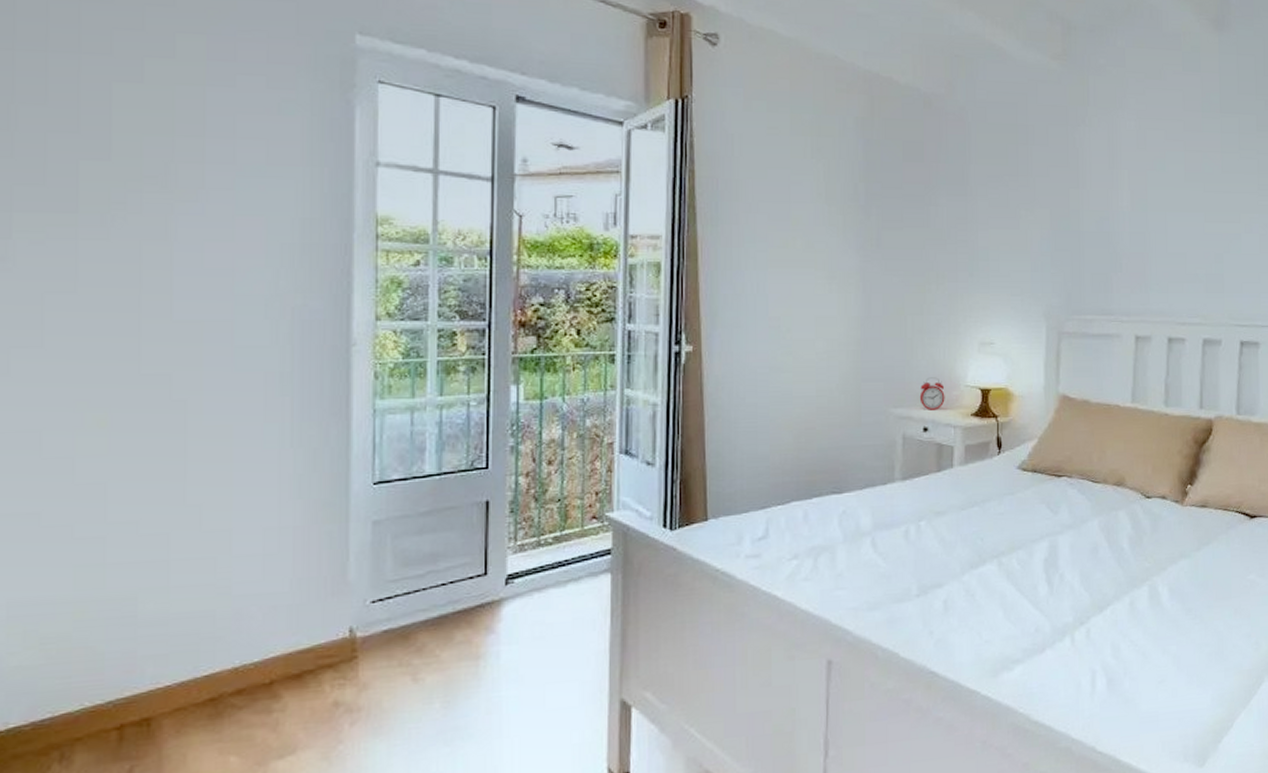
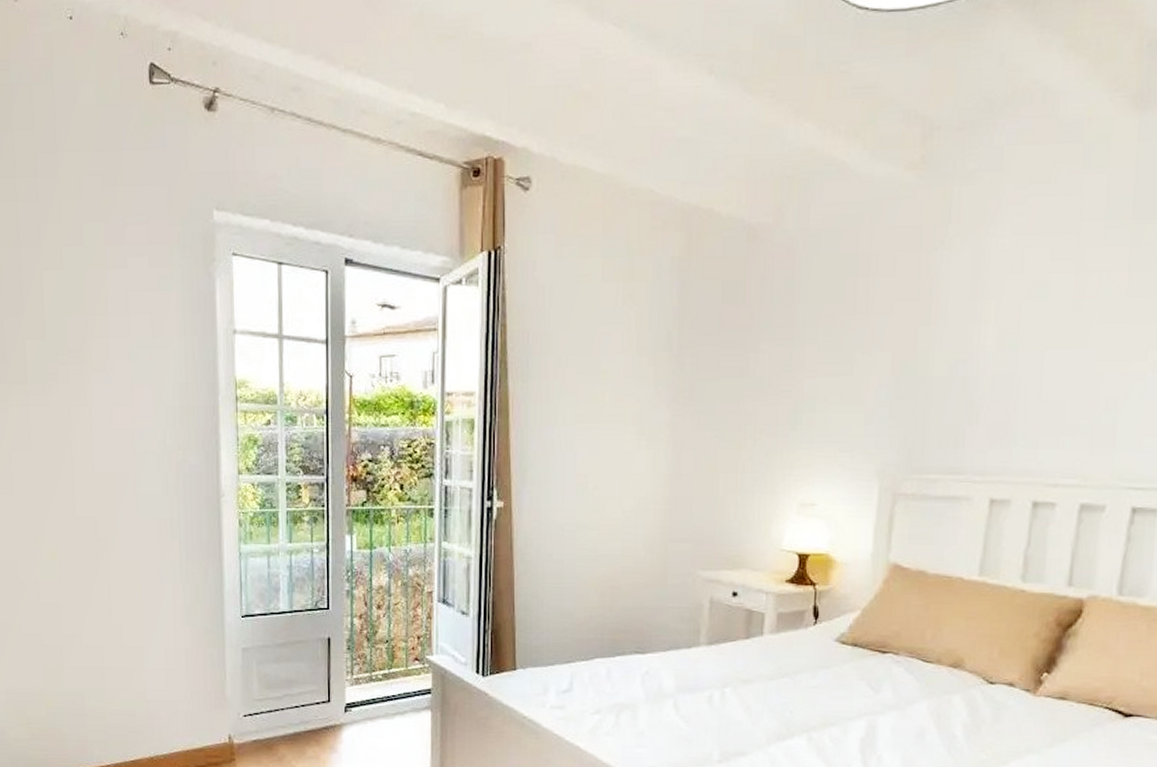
alarm clock: present [919,377,945,410] -> none [729,539,758,574]

